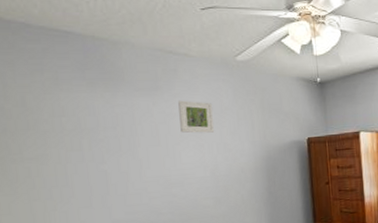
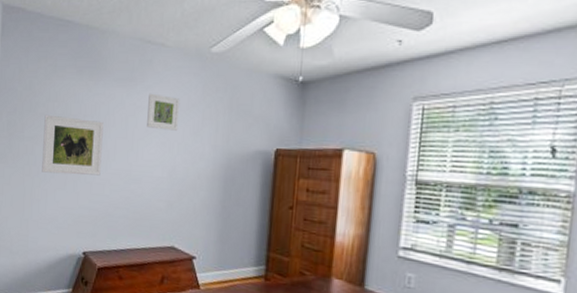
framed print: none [50,131,135,194] -> present [42,114,104,176]

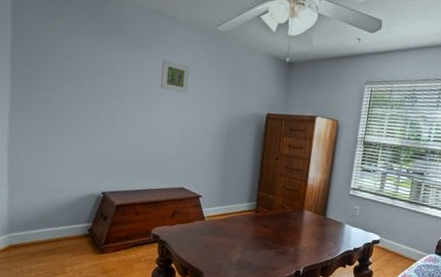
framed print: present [42,114,104,176] -> none [60,69,121,128]

